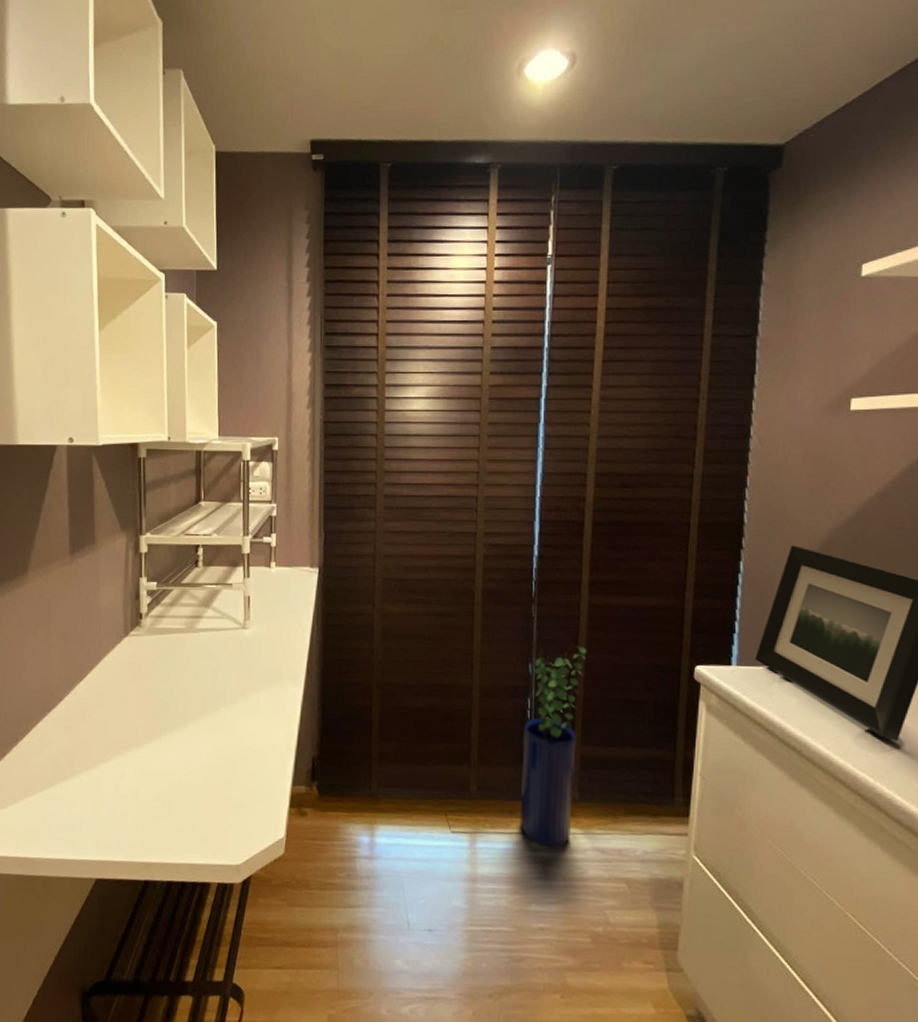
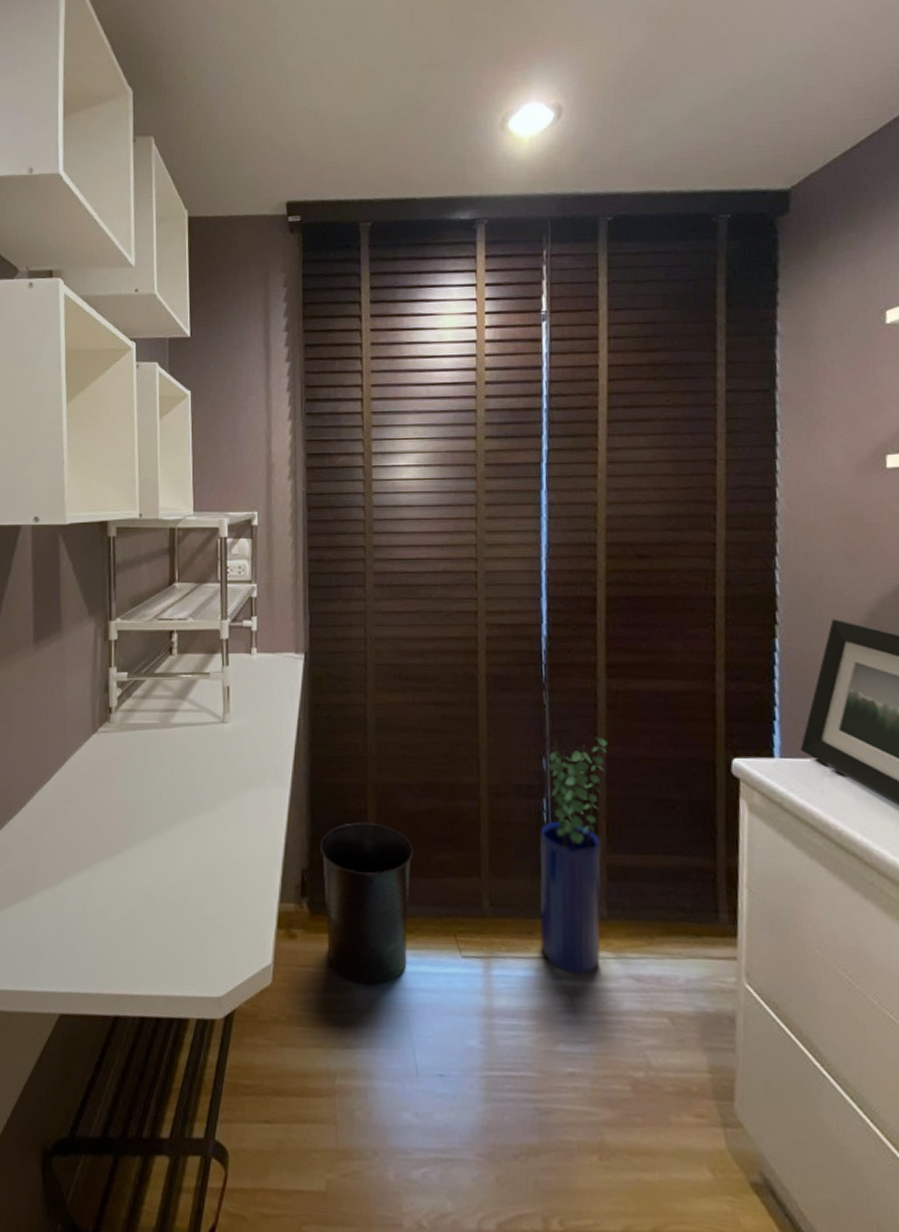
waste bin: none [330,717,412,857] -> present [321,823,413,986]

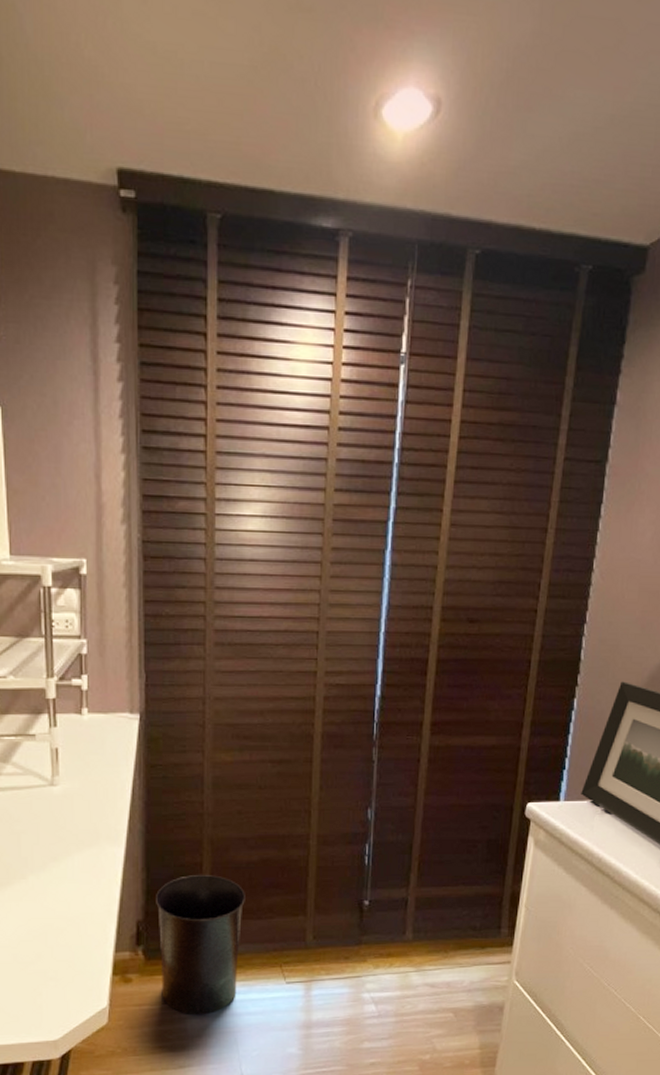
vase: present [539,725,608,975] -> none [355,777,426,987]

